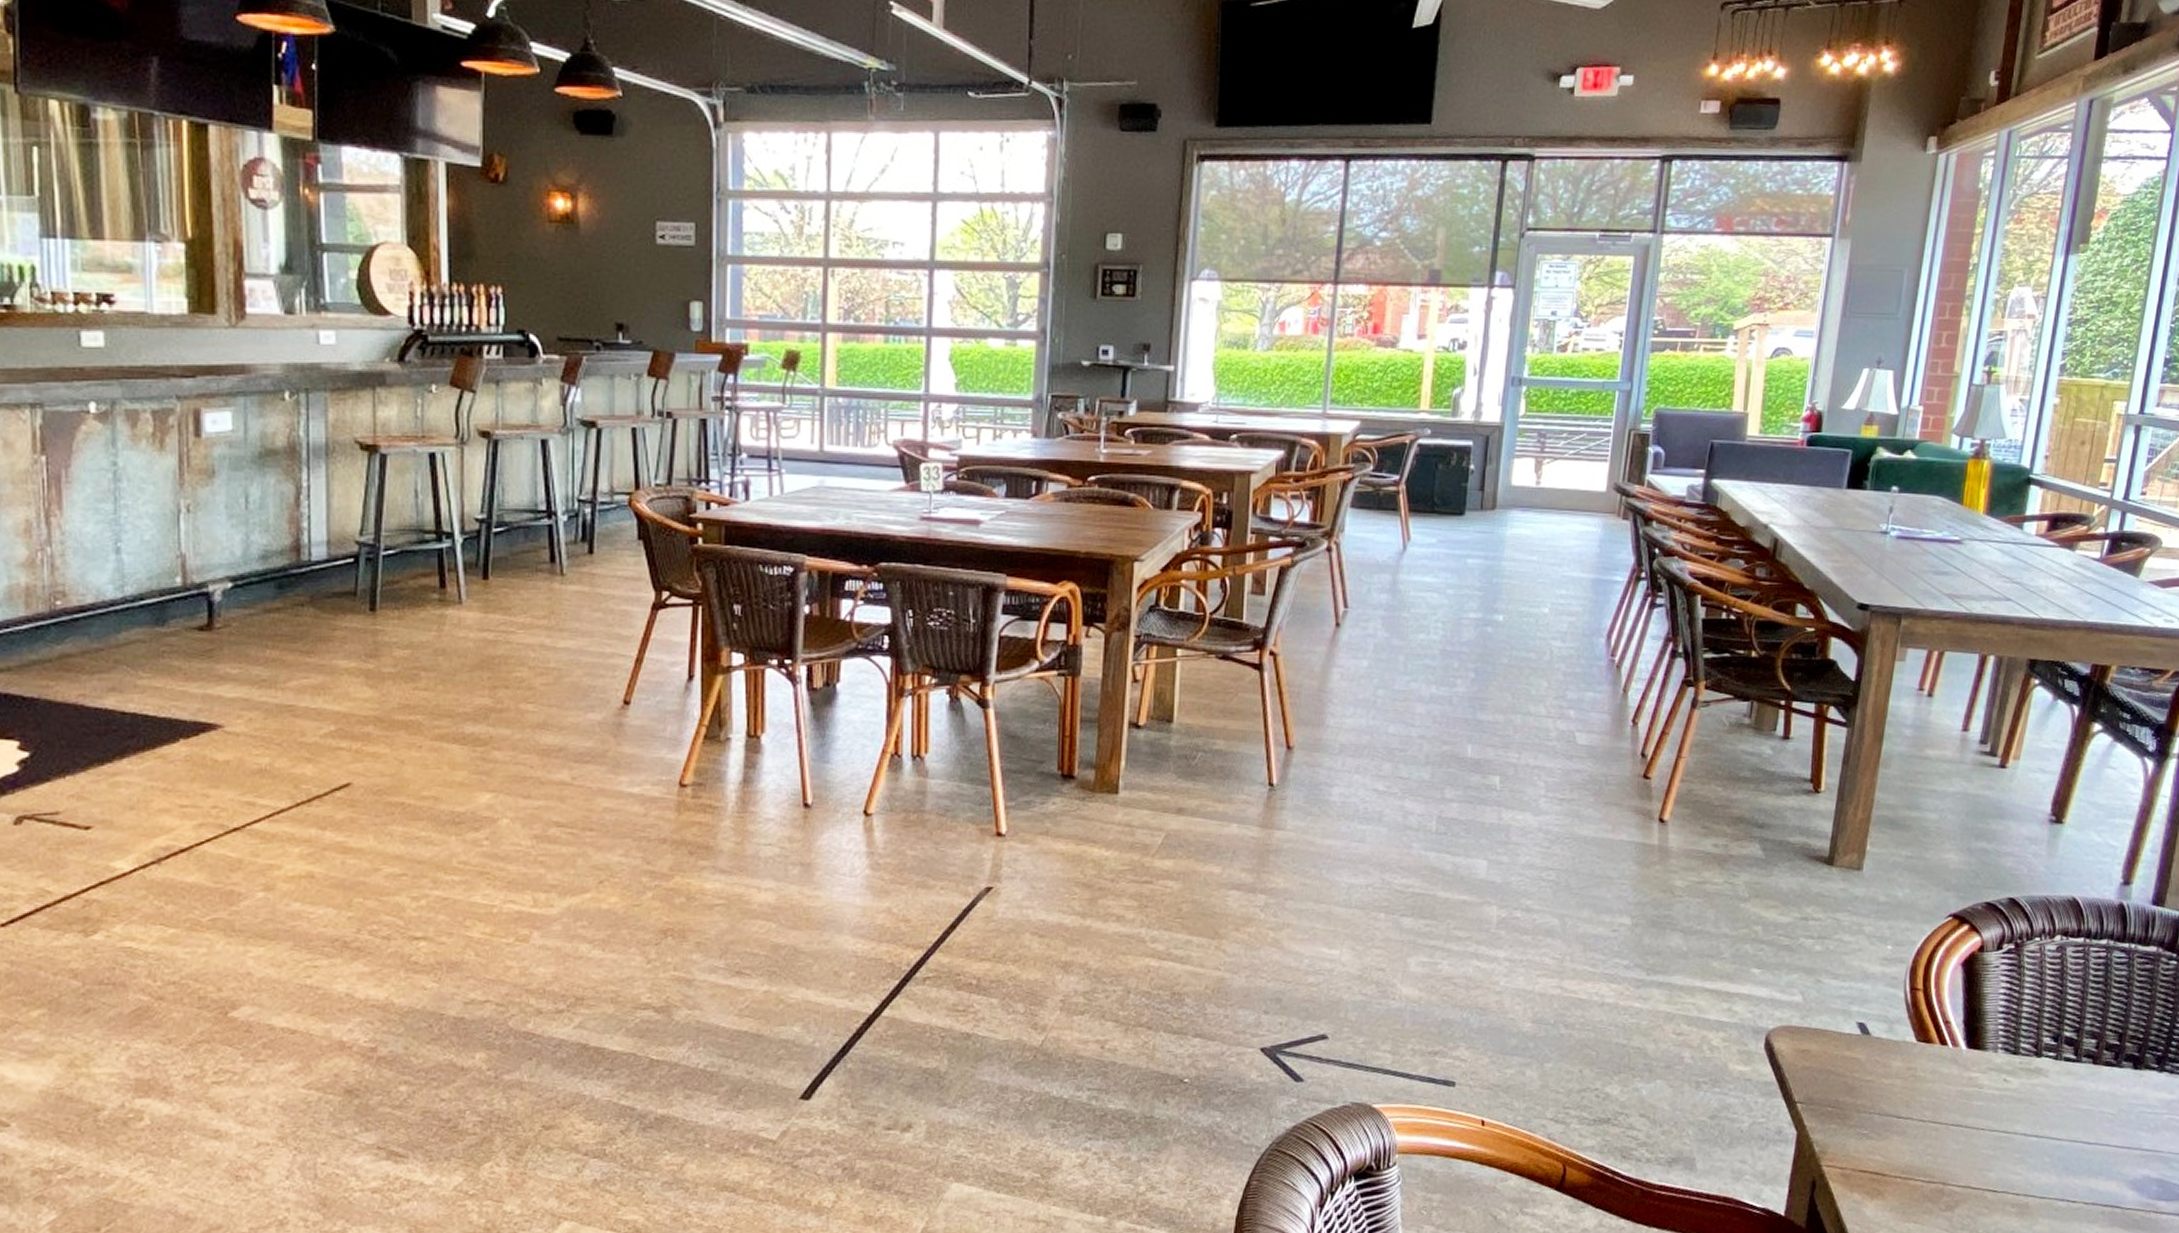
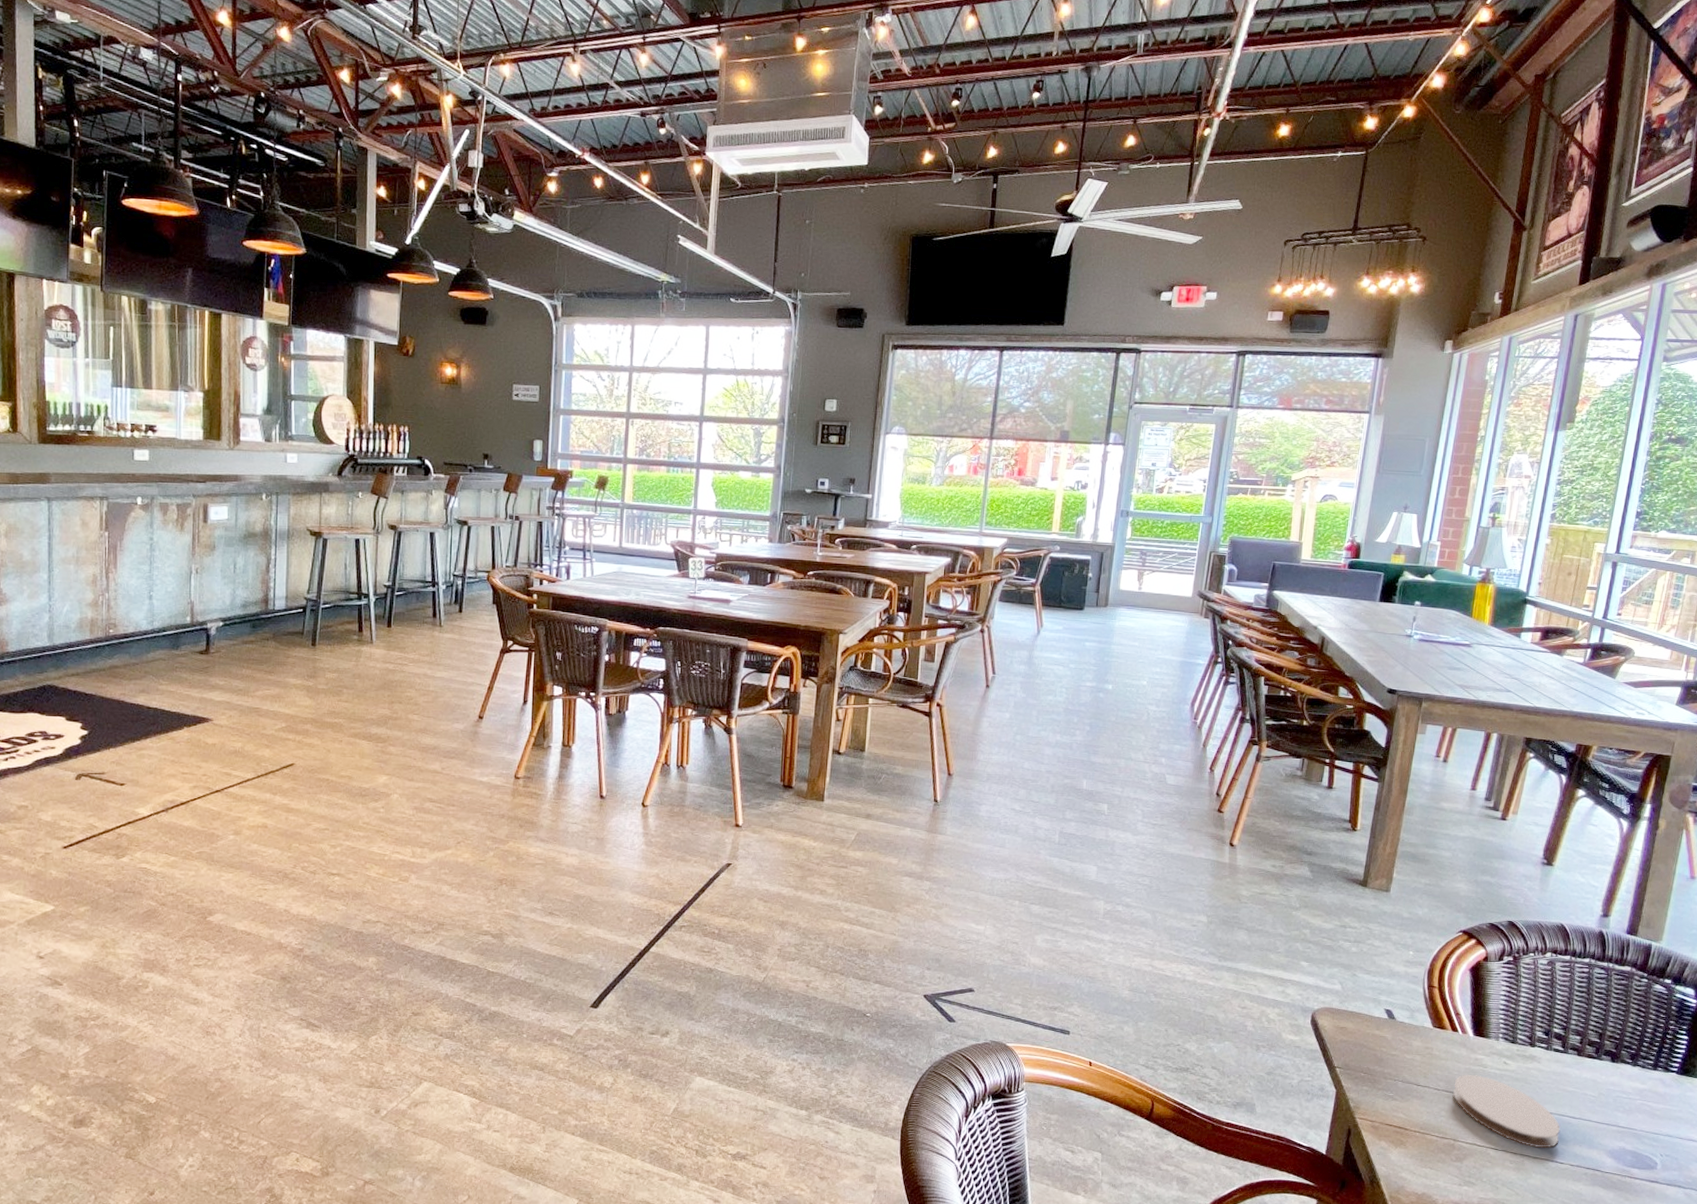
coaster: none [1941,1098,2072,1186] -> present [1452,1074,1560,1149]

